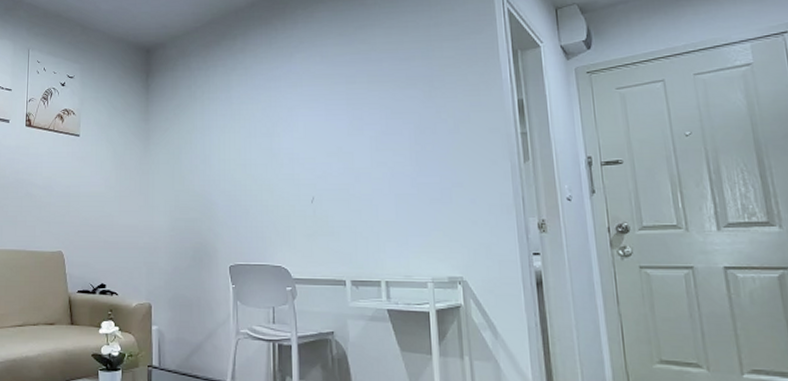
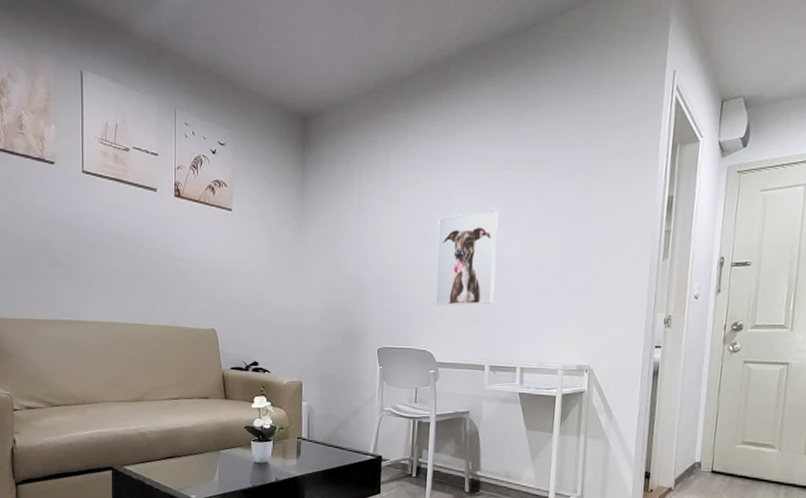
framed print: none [283,121,348,219] -> present [435,209,499,306]

